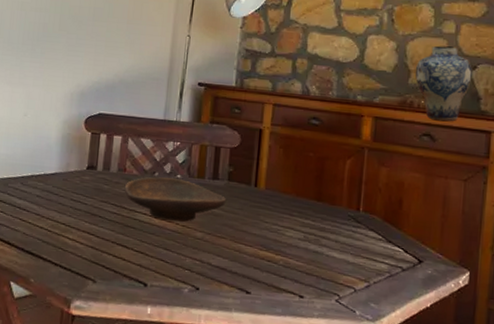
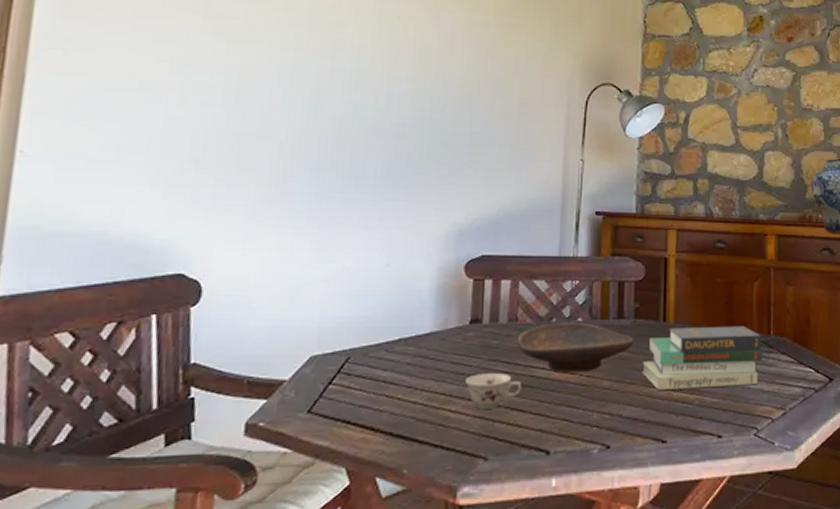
teacup: none [80,211,127,242] -> present [464,373,522,409]
books: none [232,193,350,255] -> present [642,325,762,390]

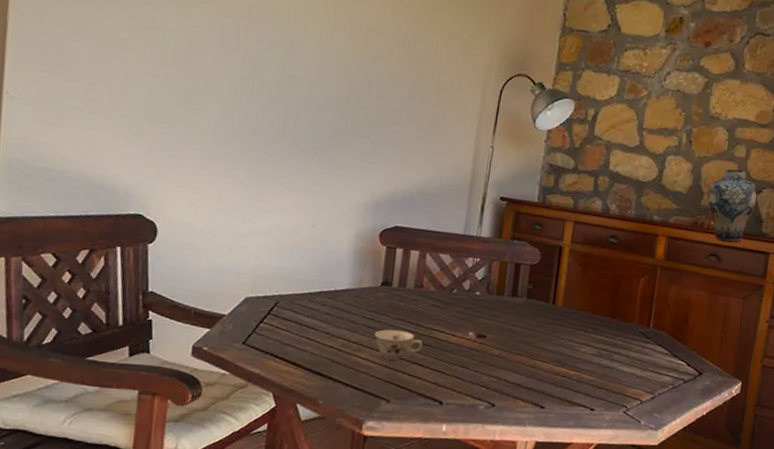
decorative bowl: present [516,322,634,373] -> none [421,293,525,340]
books: present [642,325,762,390] -> none [529,310,641,370]

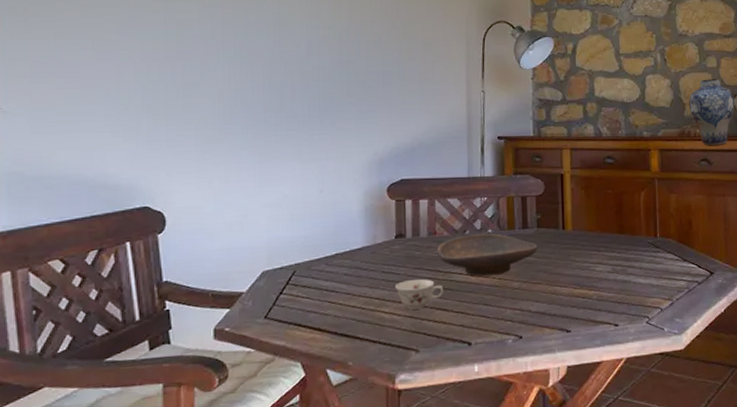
decorative bowl: none [421,293,525,340] -> present [436,233,538,277]

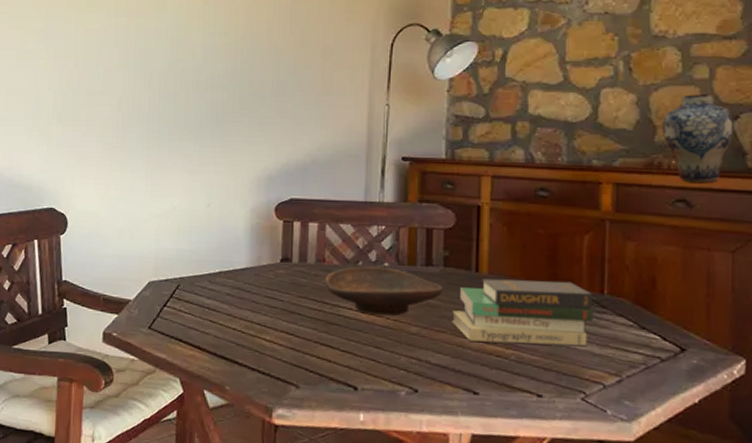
teacup: present [394,279,444,310] -> none [277,309,330,342]
books: none [546,230,651,288] -> present [452,278,593,347]

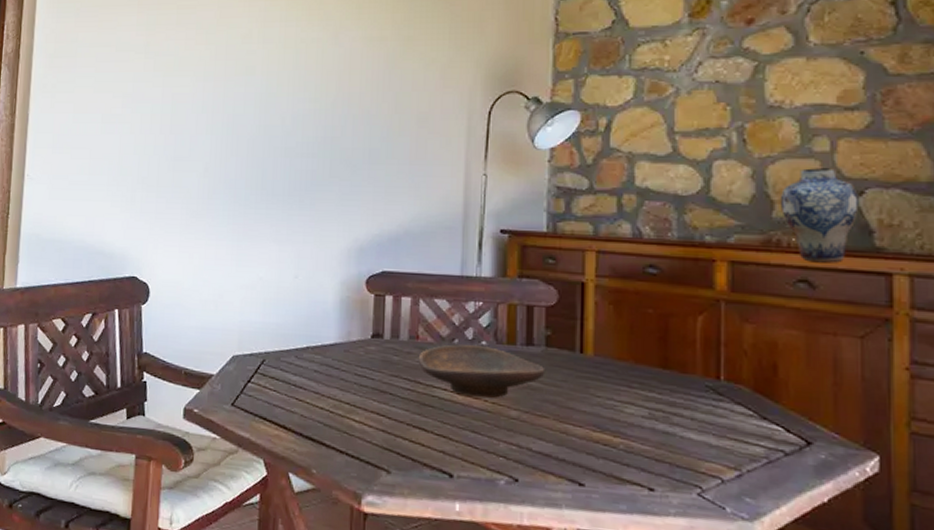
books: present [452,278,593,347] -> none [555,360,709,437]

